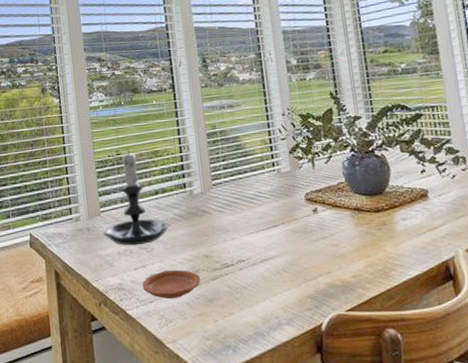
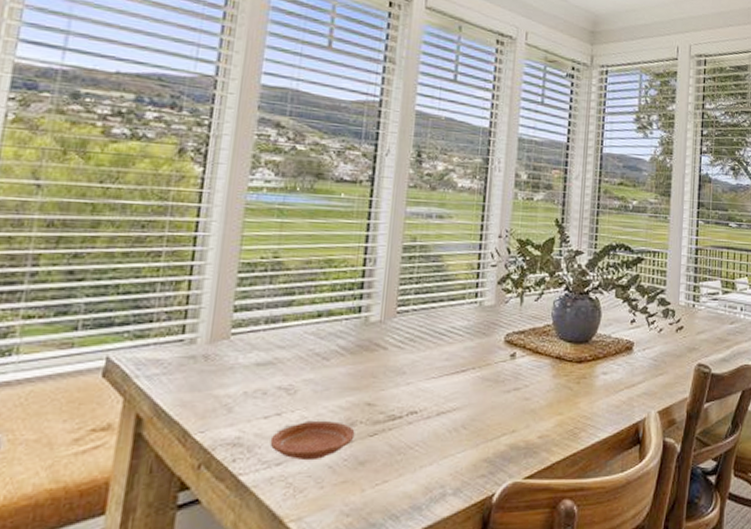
candle holder: present [103,148,169,246] -> none [227,250,327,385]

